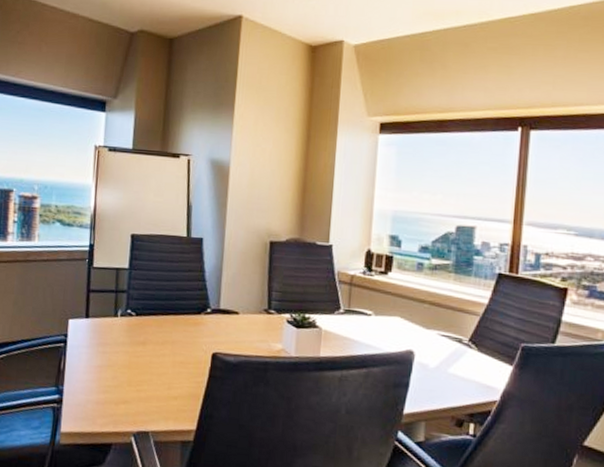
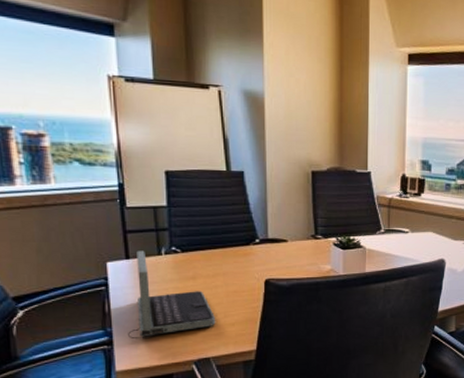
laptop: none [77,310,160,402] -> present [128,250,216,340]

